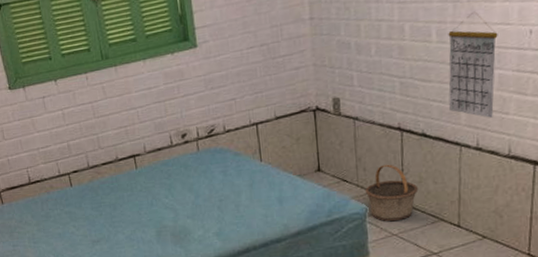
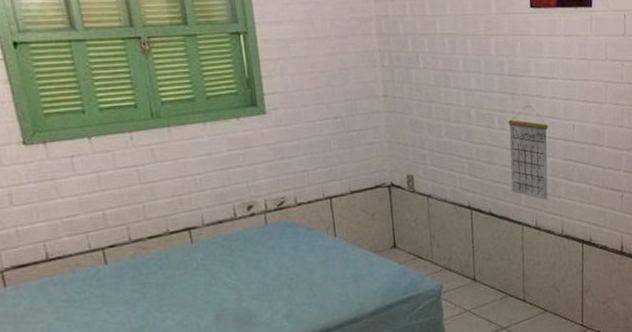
basket: present [365,164,419,222] -> none [439,241,488,298]

